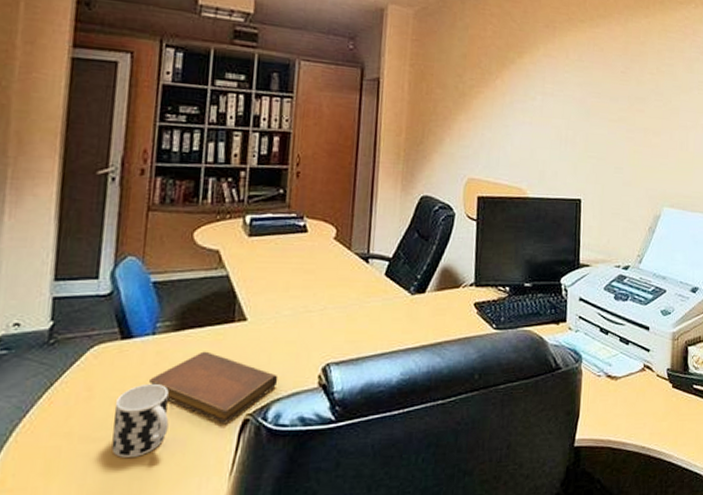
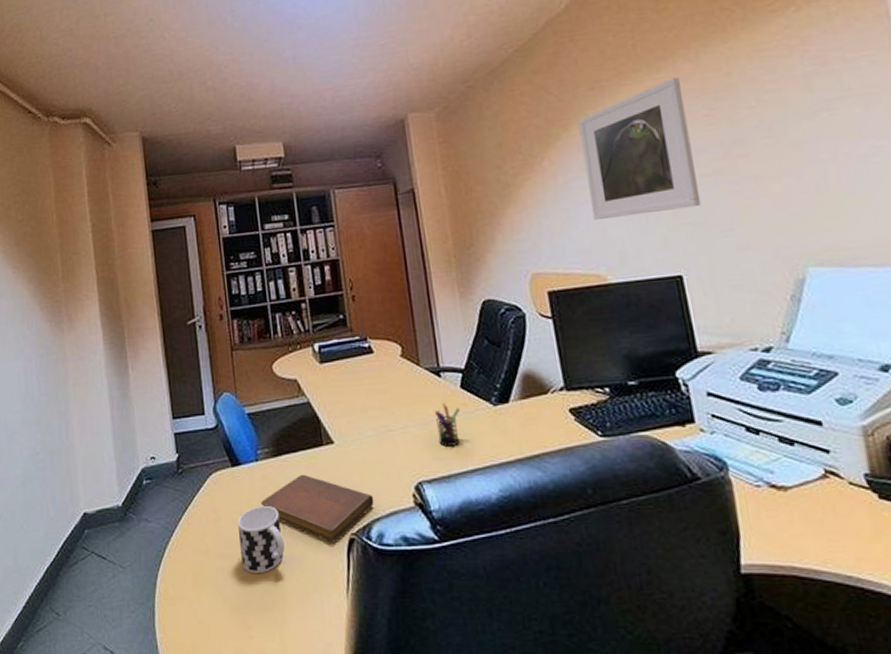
pen holder: none [354,288,380,330] -> present [435,403,460,447]
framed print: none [526,34,611,145] -> present [578,77,702,221]

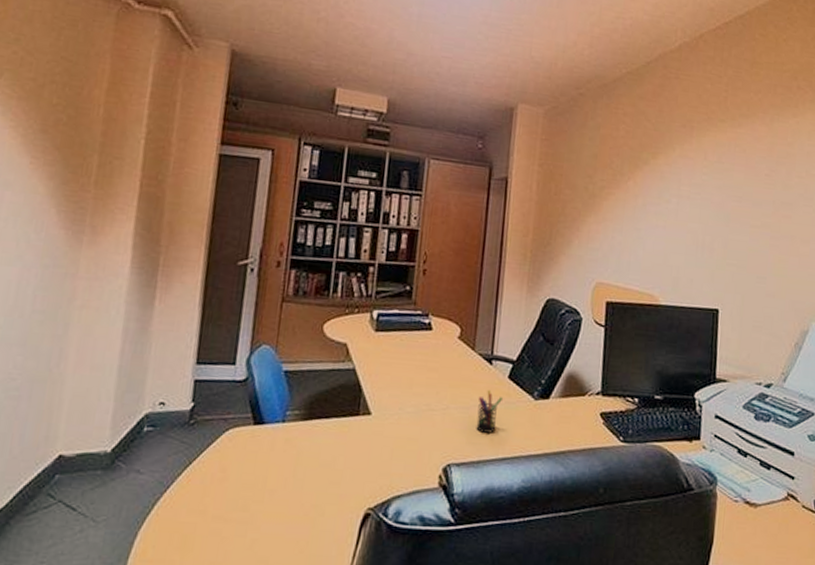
cup: present [237,505,285,574] -> none [241,469,296,542]
notebook: present [261,474,375,543] -> none [278,442,400,516]
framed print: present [578,77,702,221] -> none [659,135,754,252]

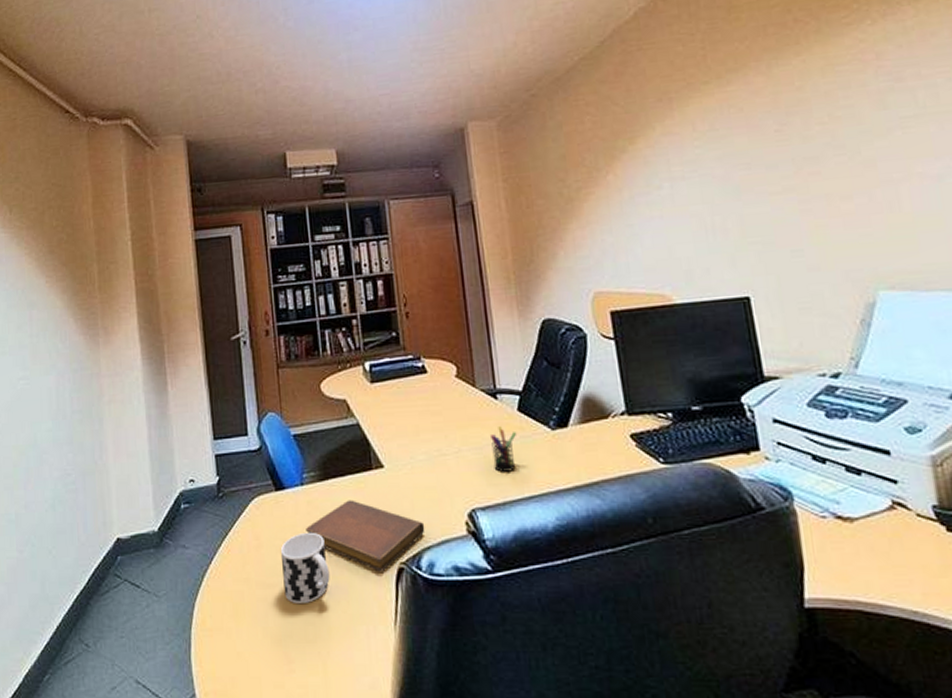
cup: none [241,469,296,542] -> present [280,532,330,605]
notebook: none [278,442,400,516] -> present [306,500,425,572]

